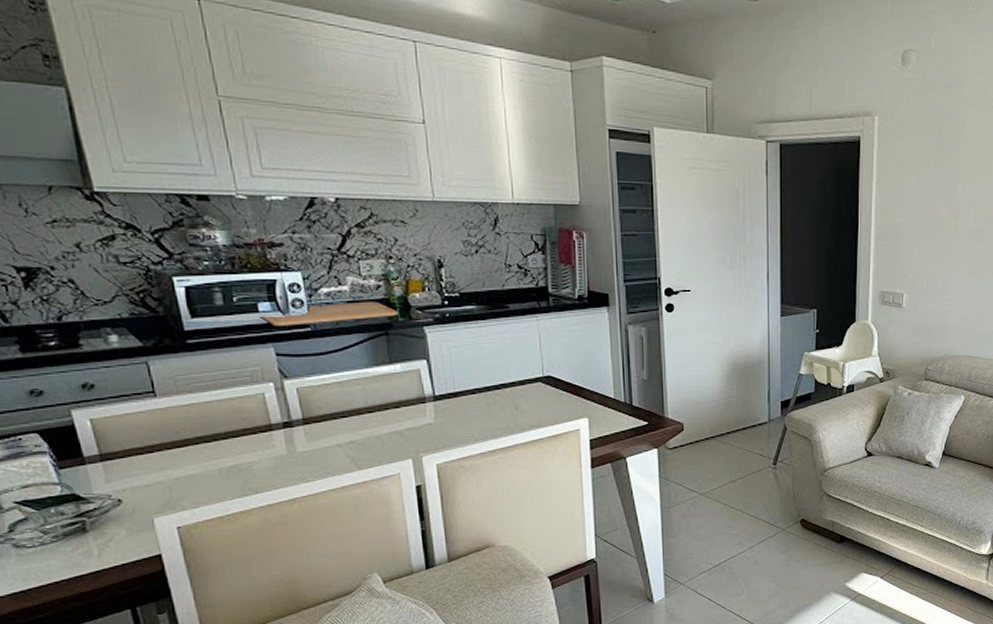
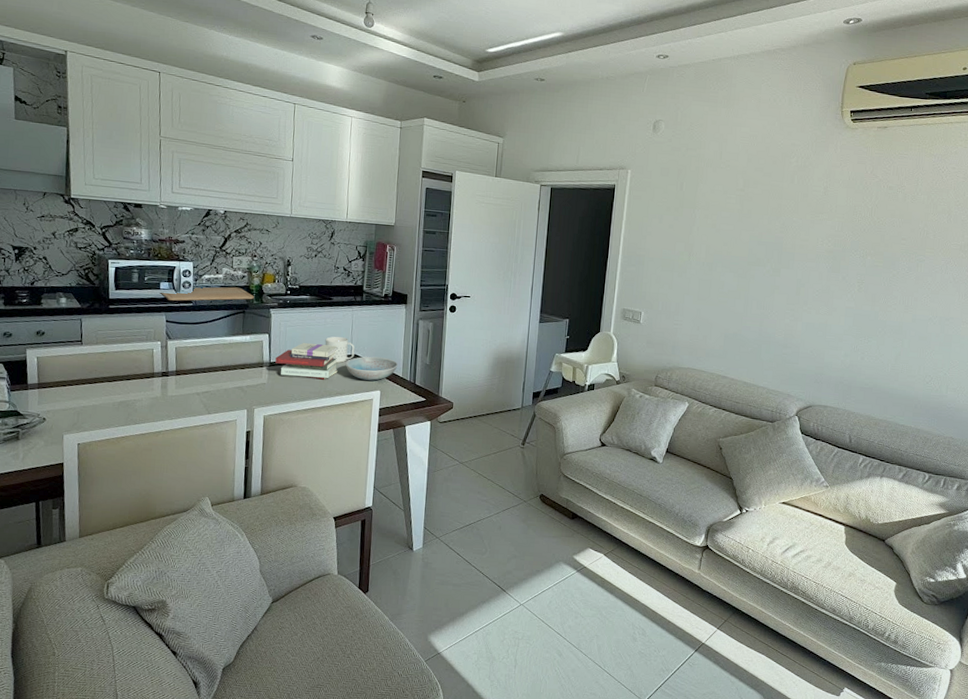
books: none [441,366,529,412] -> present [275,342,338,380]
mug: none [505,356,548,389] -> present [325,336,355,363]
dish: none [537,376,607,407] -> present [345,356,398,381]

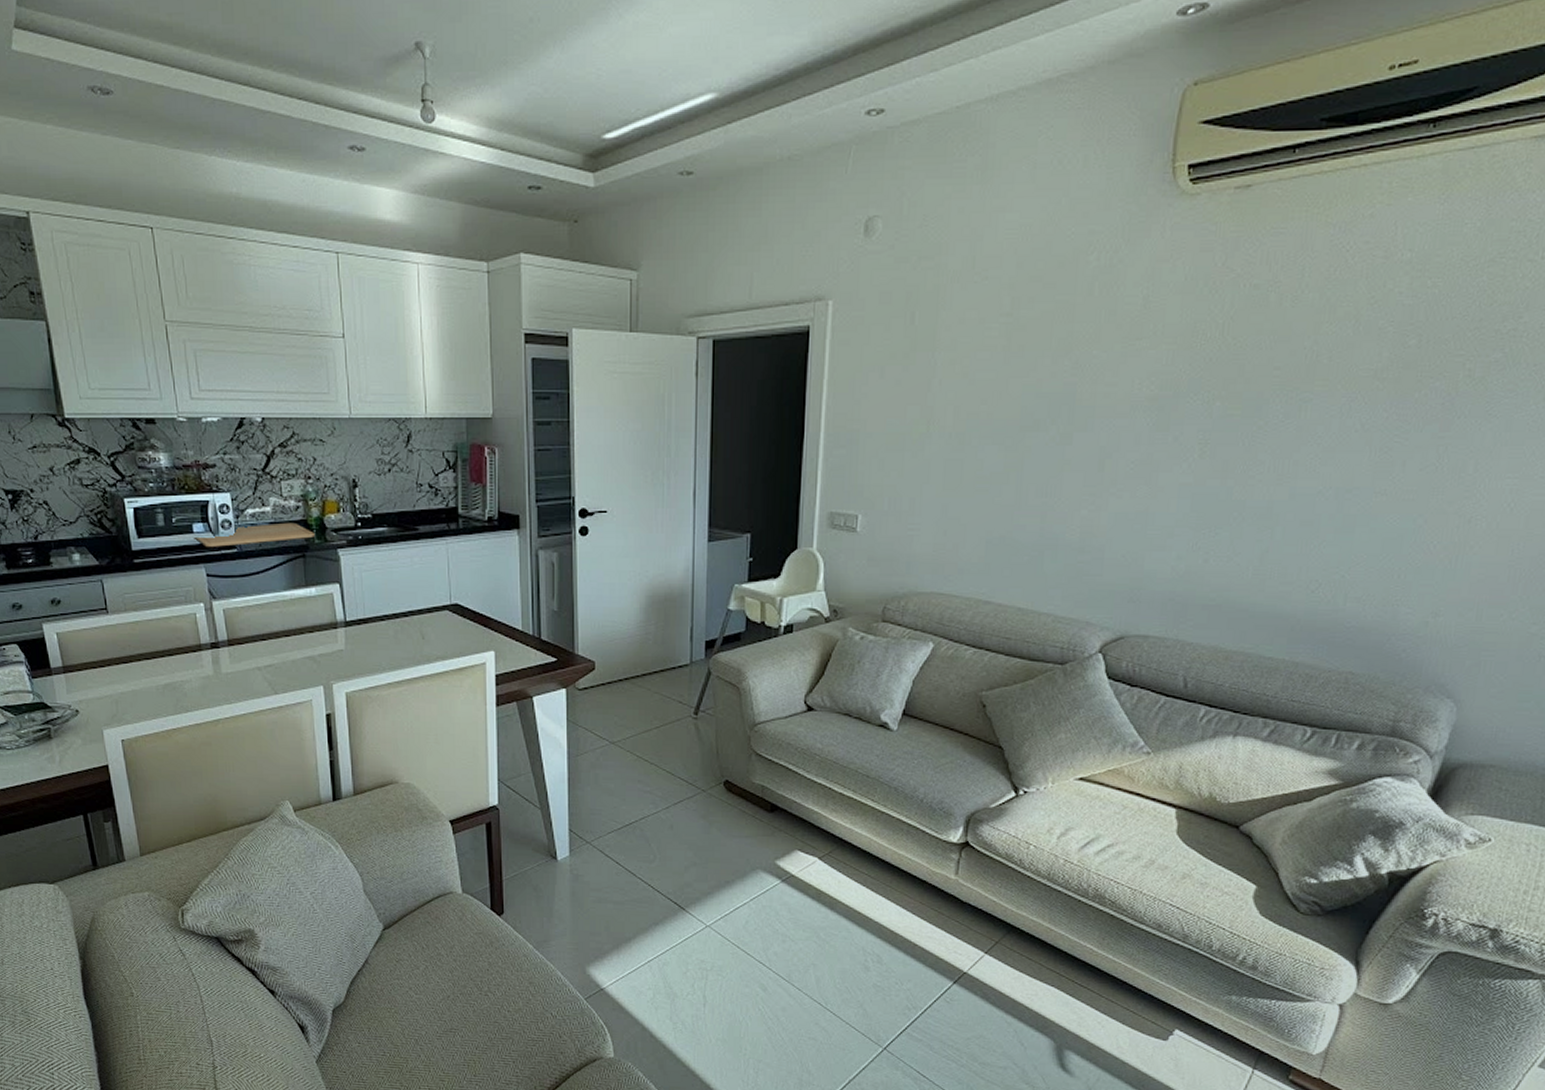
books: present [275,342,338,380] -> none [352,591,436,641]
mug: present [325,336,355,363] -> none [414,581,456,617]
dish: present [345,356,398,381] -> none [444,605,515,638]

